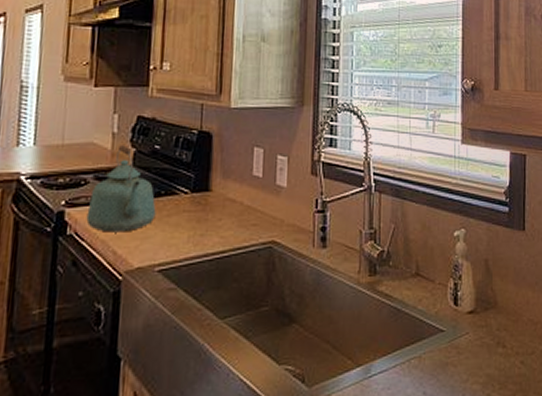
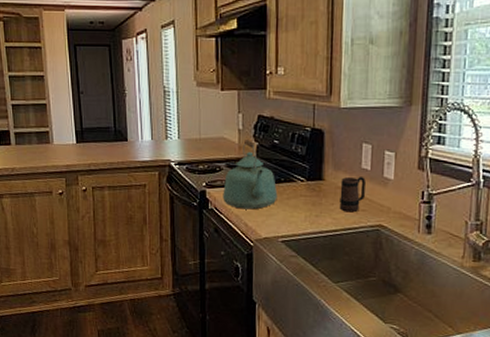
mug: none [228,185,257,228] -> present [339,177,366,213]

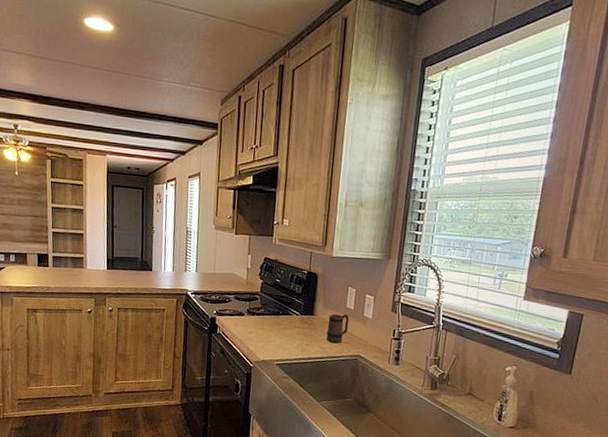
kettle: present [223,139,278,210] -> none [230,277,276,336]

